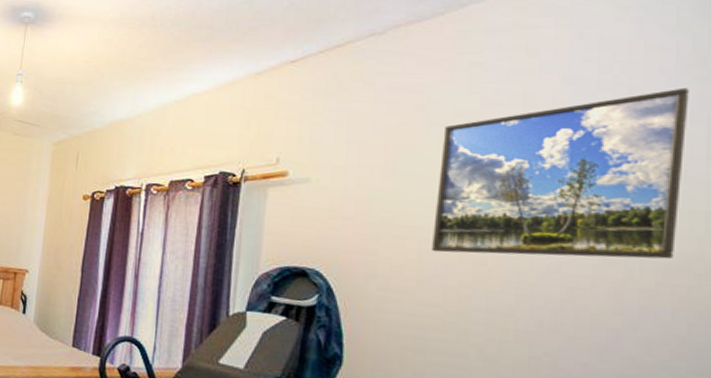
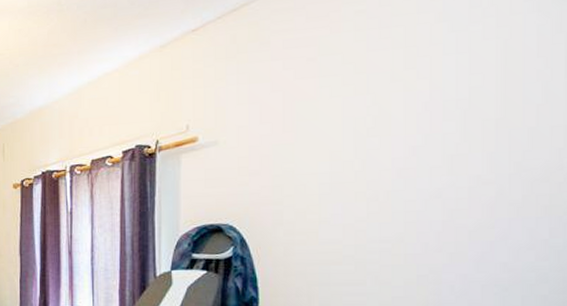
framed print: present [432,87,689,260] -> none [330,12,549,194]

